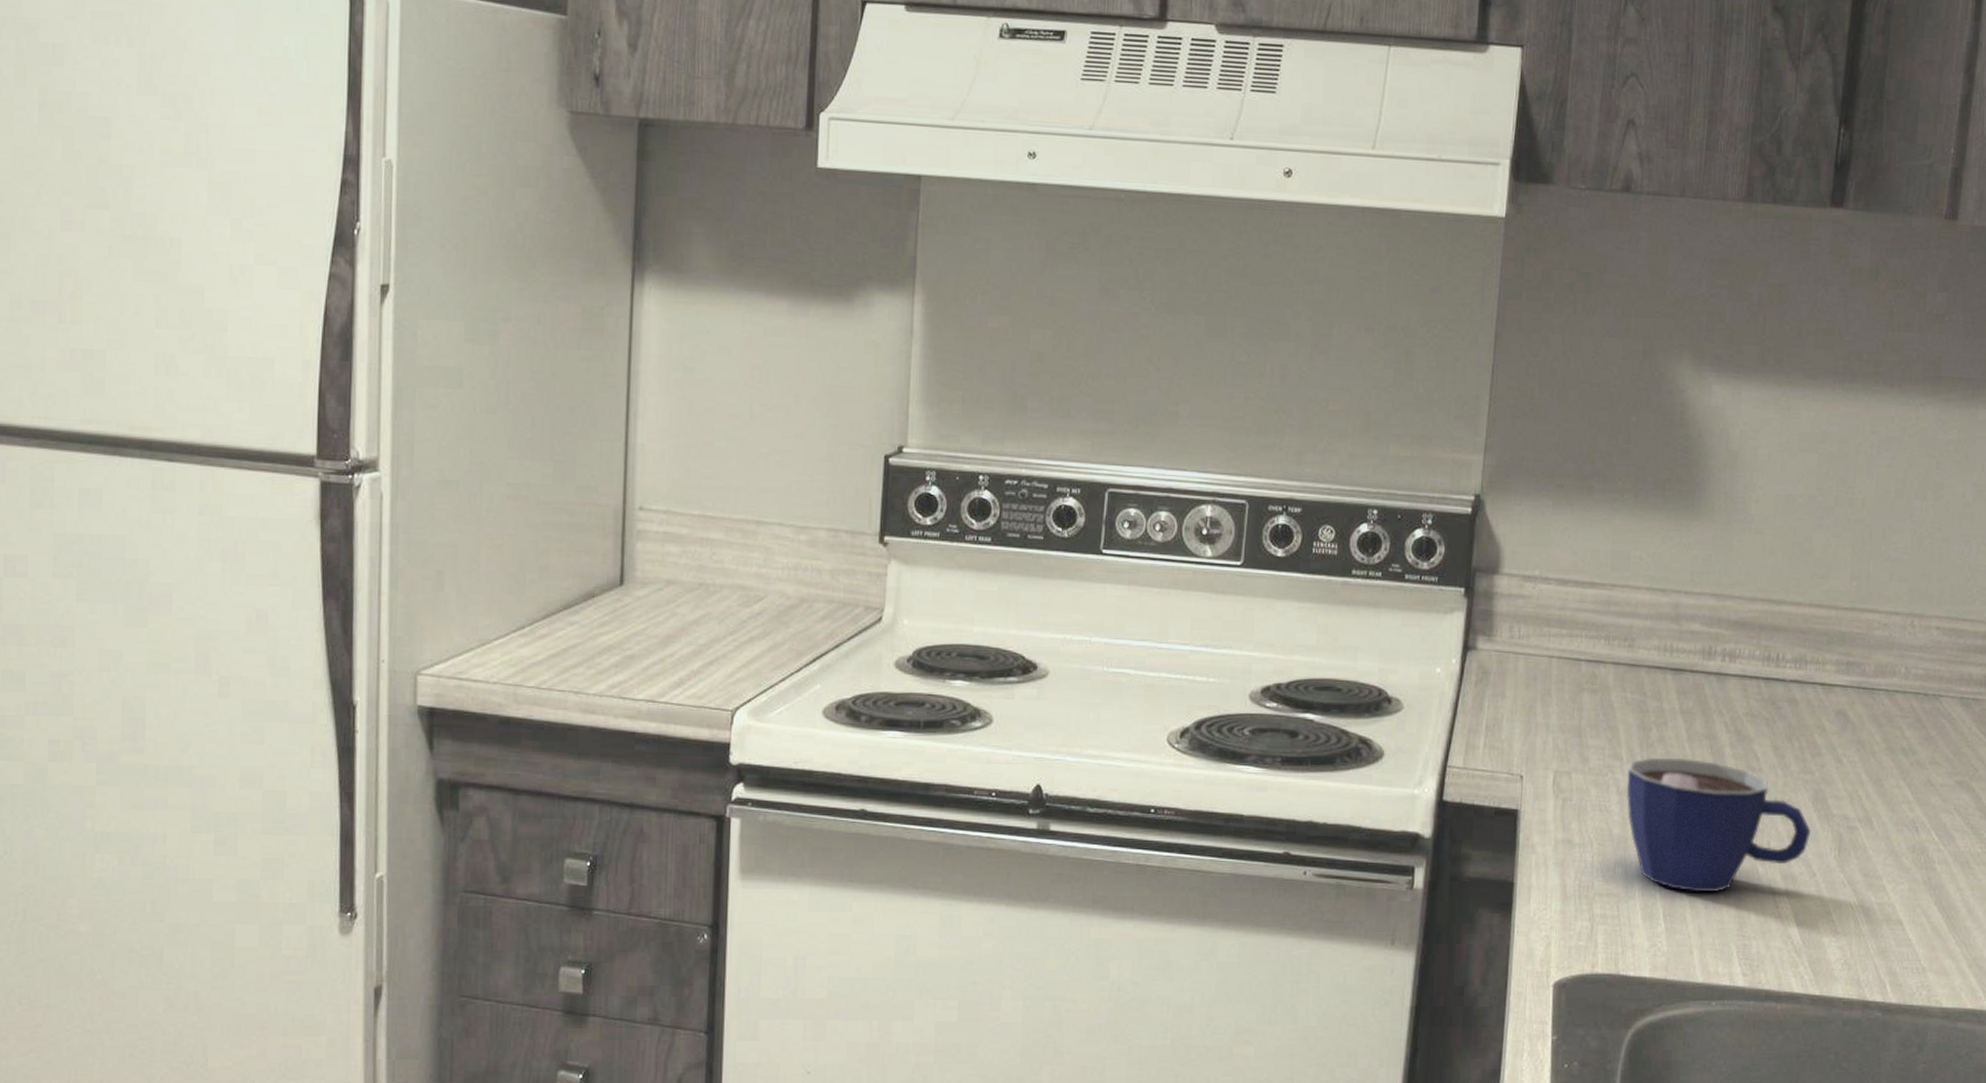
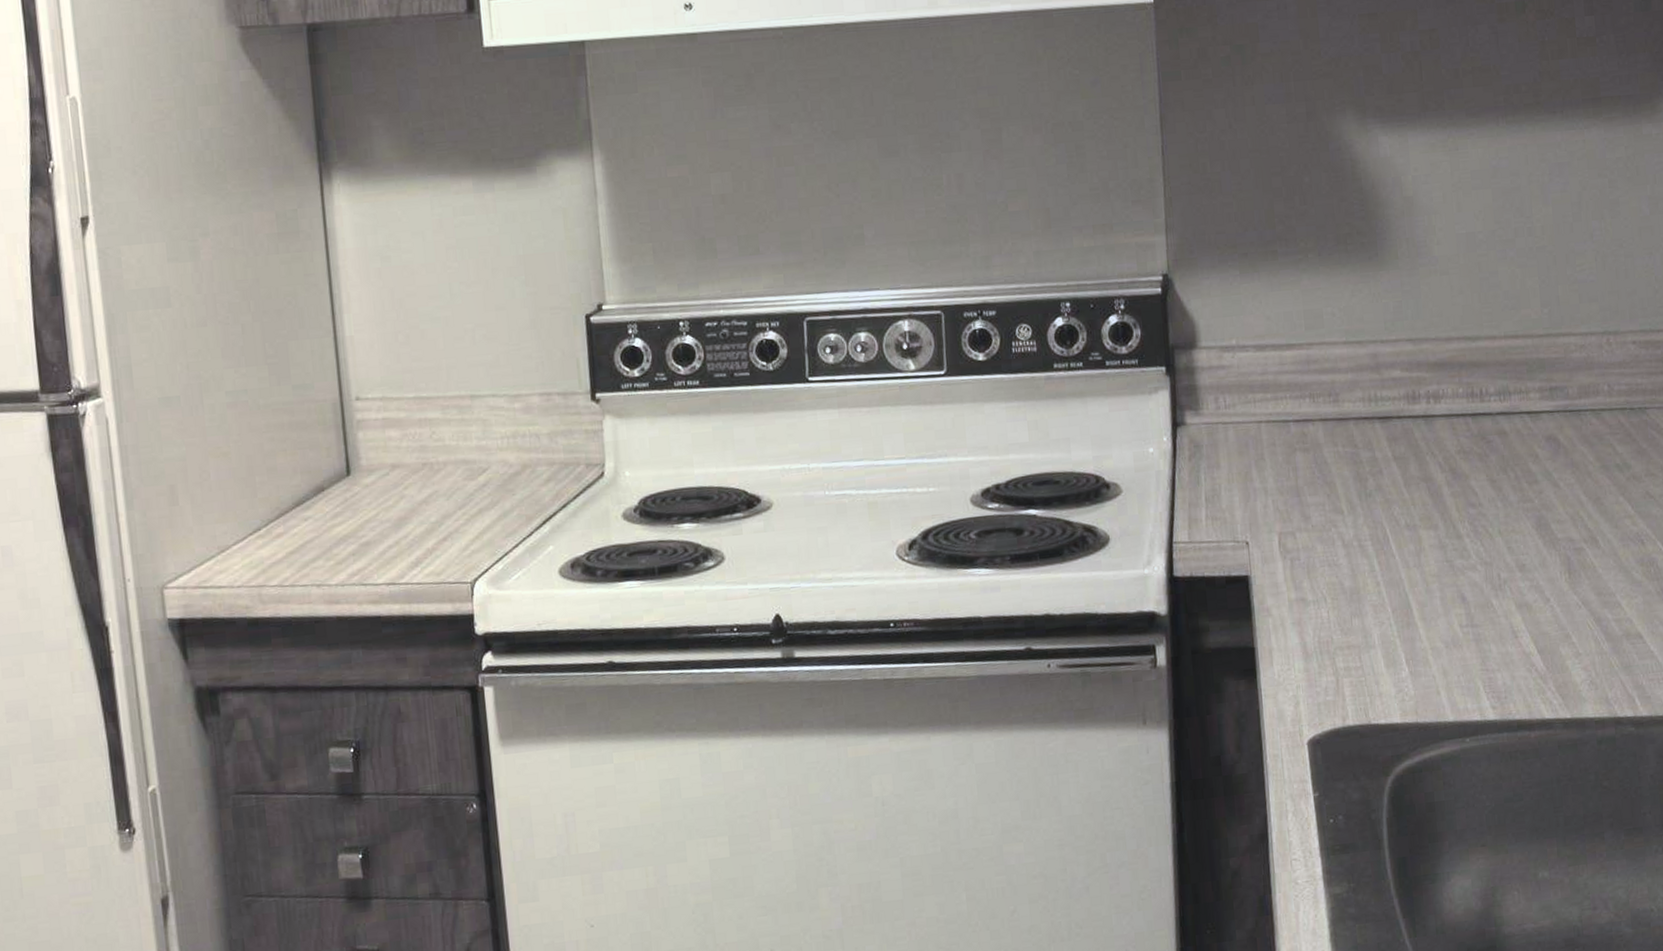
cup: present [1626,757,1811,893] -> none [1350,502,1539,634]

